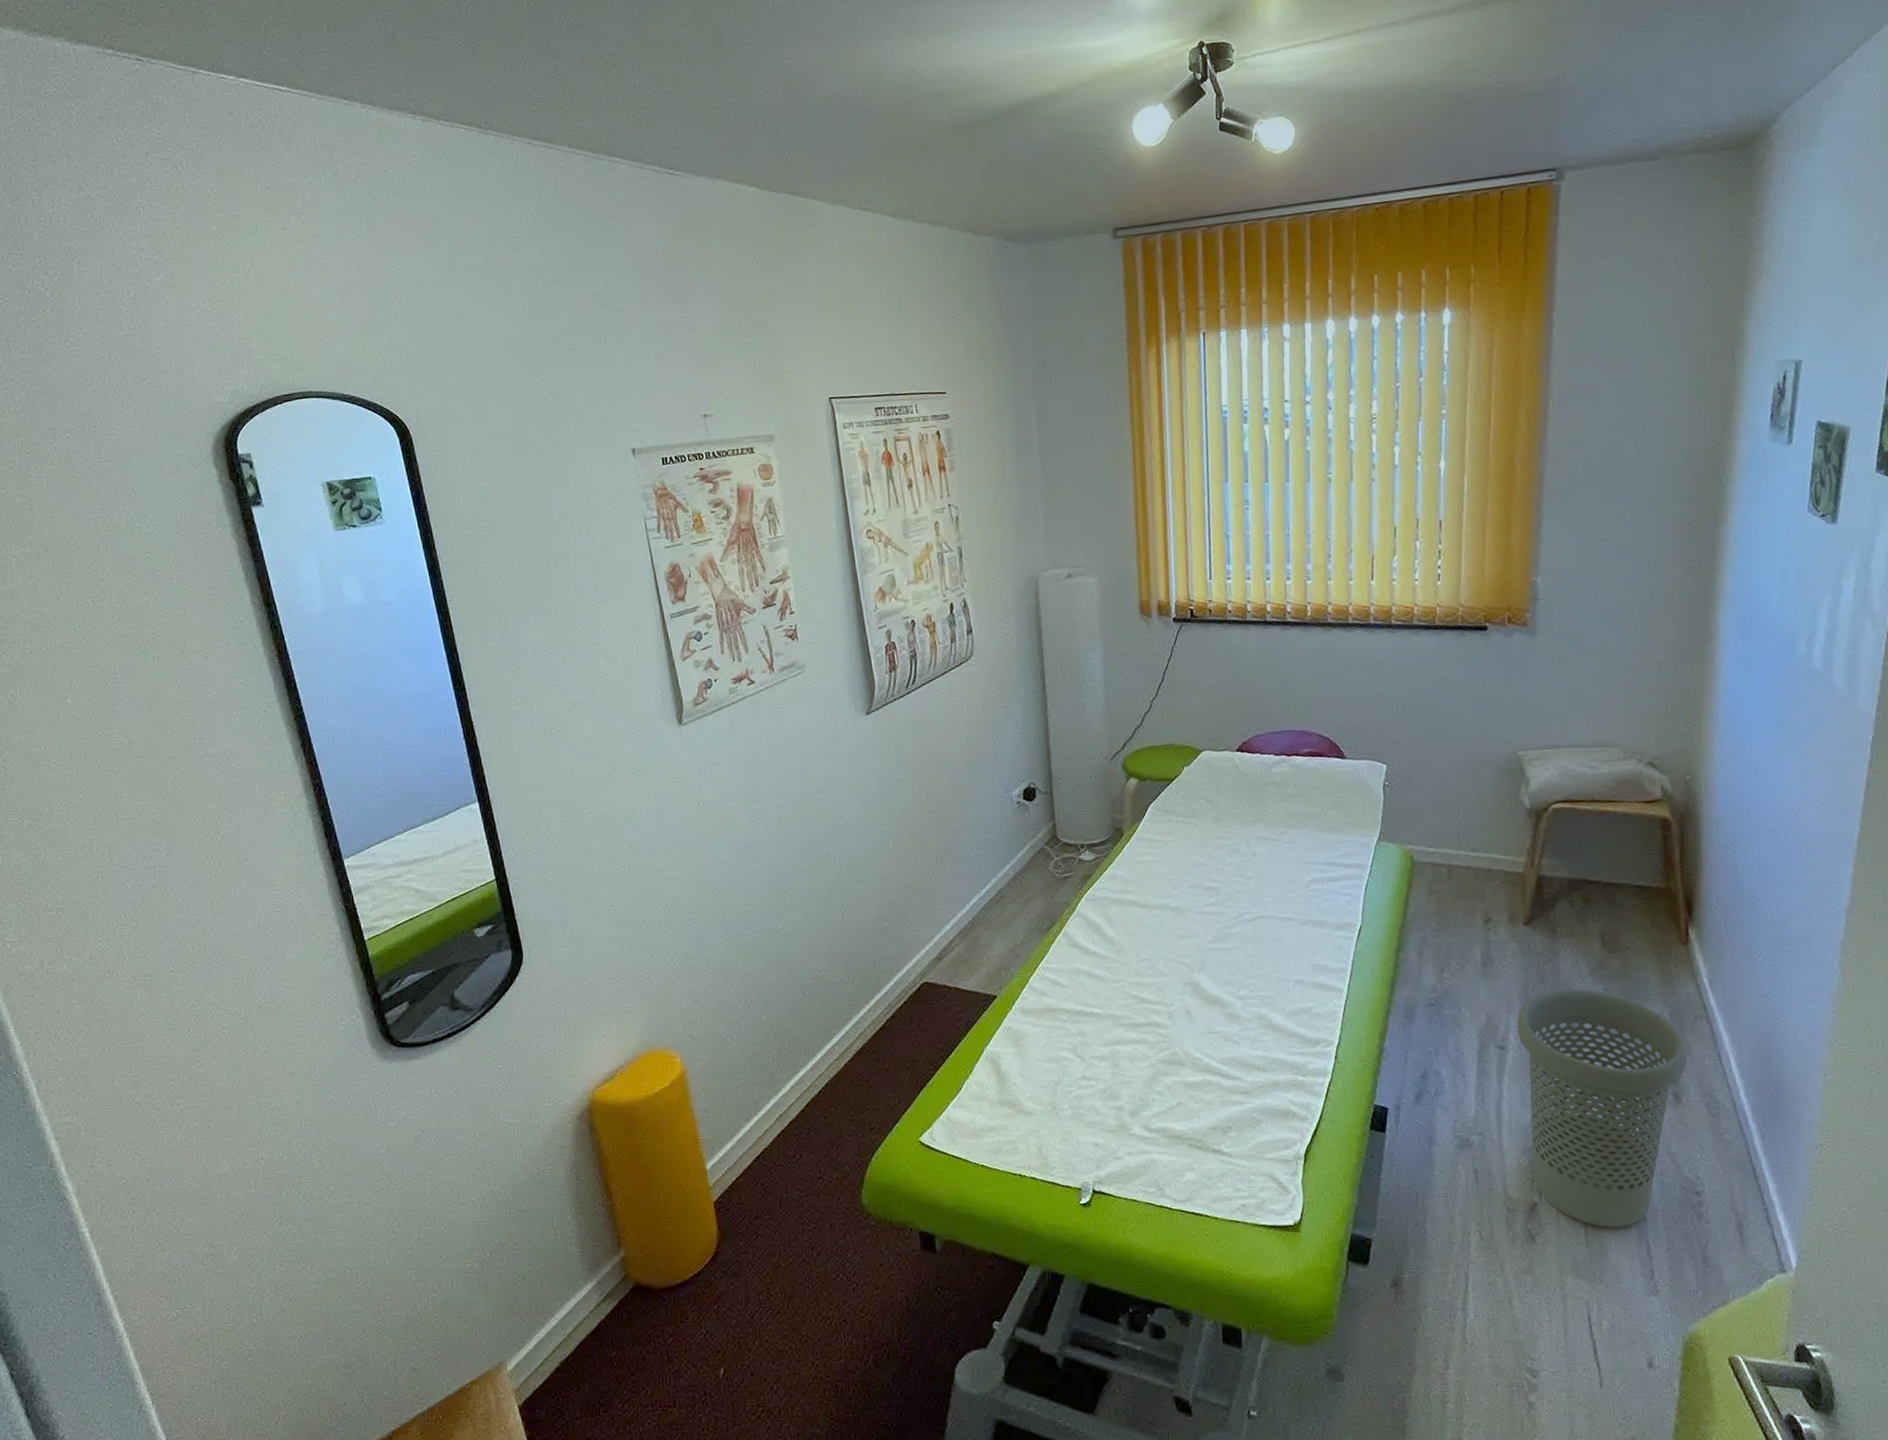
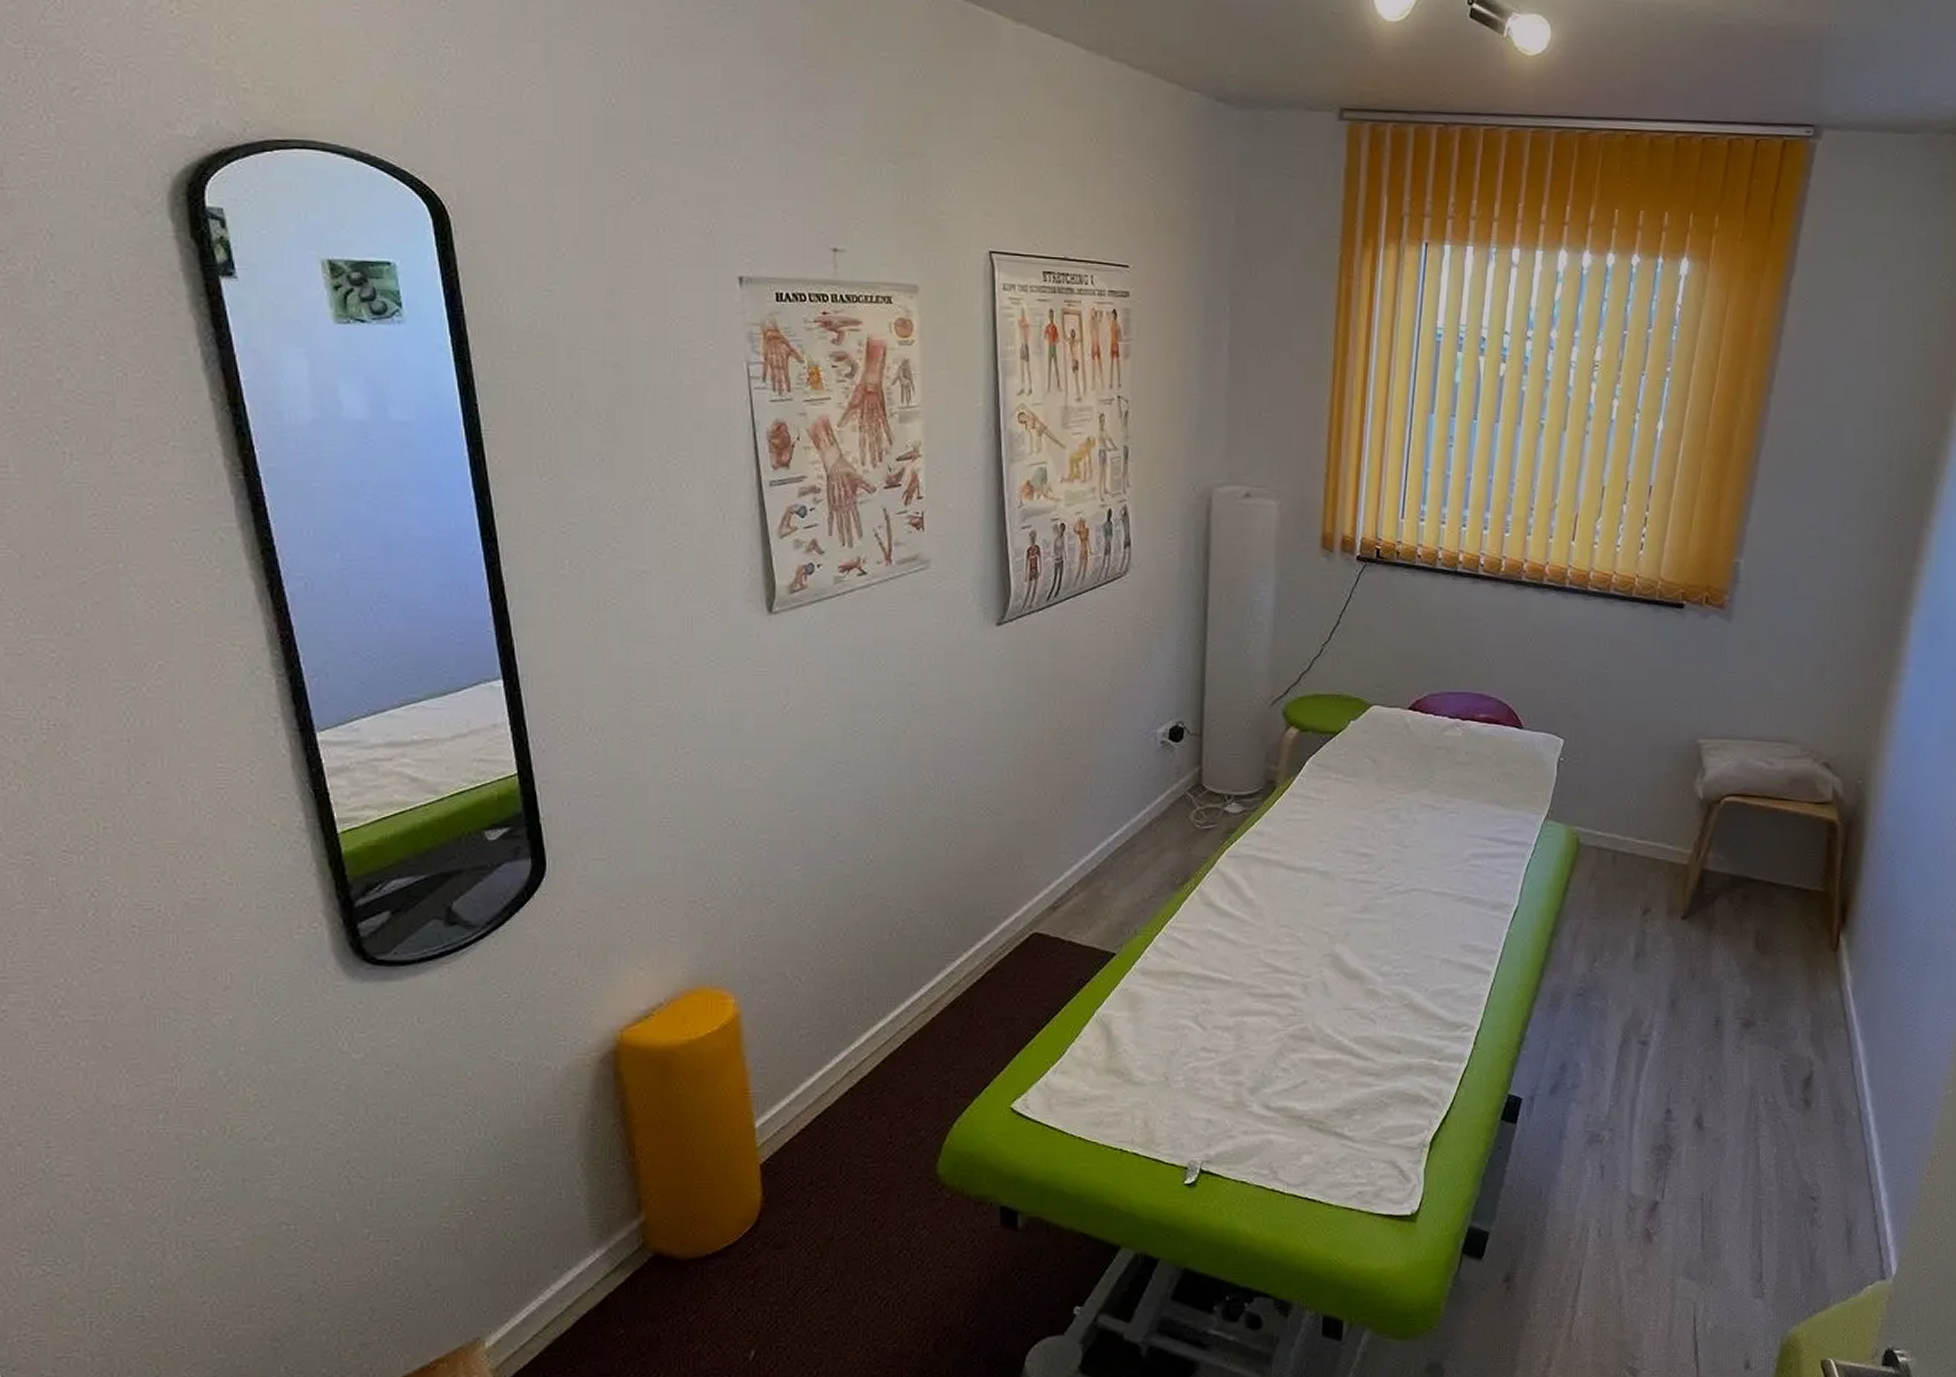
trash bin: present [1516,988,1689,1228] -> none [1659,987,1824,1230]

